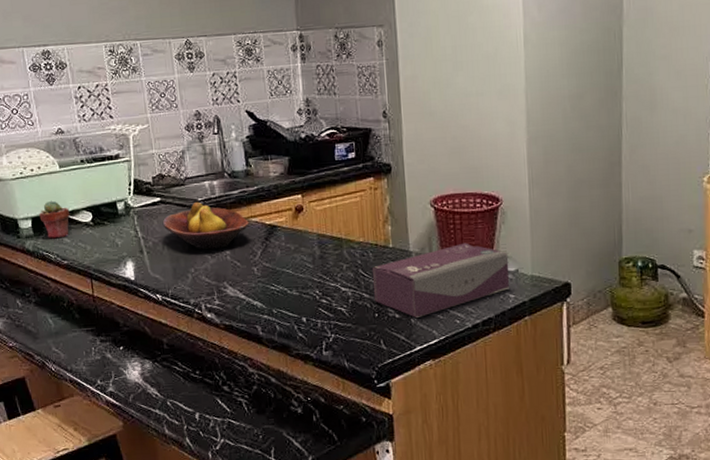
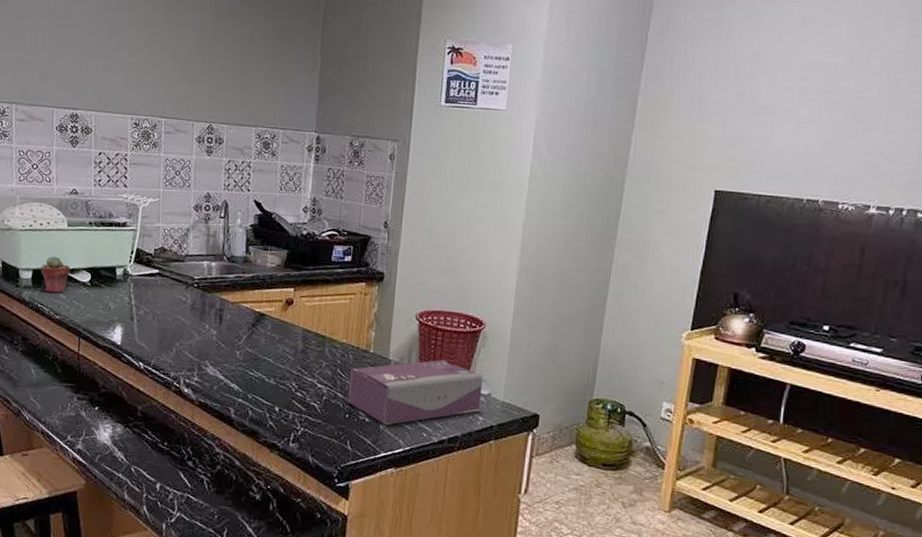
fruit bowl: present [162,202,249,250] -> none [156,280,239,328]

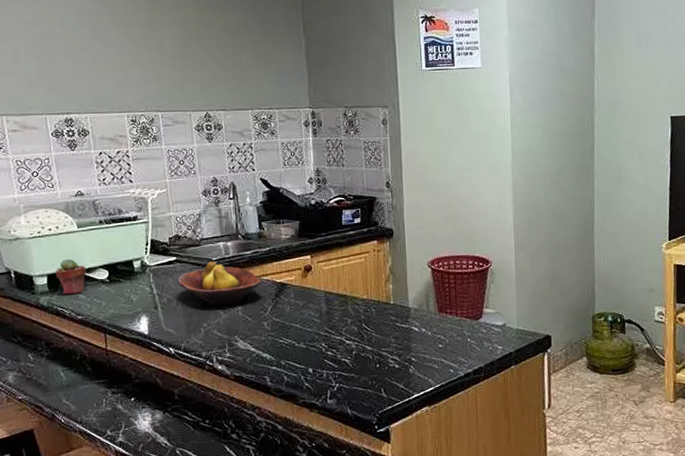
fruit bowl: none [156,280,239,328] -> present [177,262,261,306]
tissue box: present [347,359,484,425] -> none [374,300,498,368]

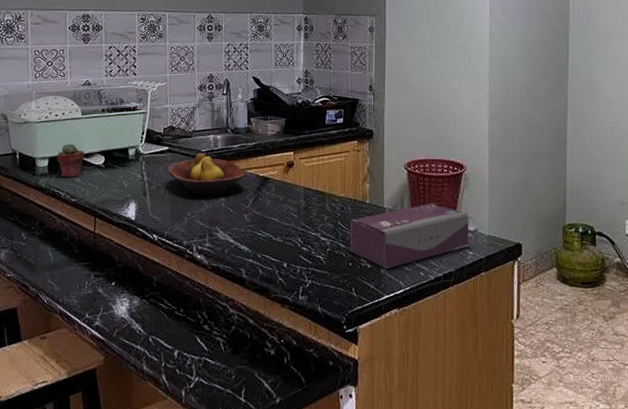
tissue box: none [374,300,498,368] -> present [349,203,469,268]

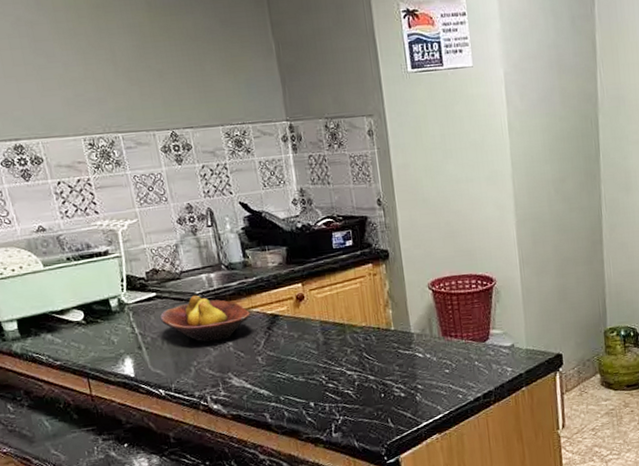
potted succulent: present [56,143,85,178] -> none [25,300,60,340]
tissue box: present [349,203,469,268] -> none [375,322,506,395]

